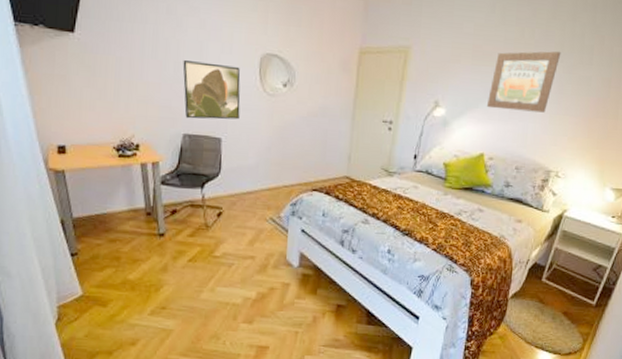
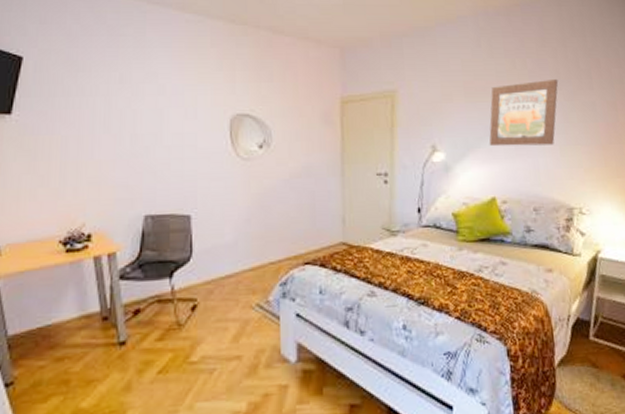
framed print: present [183,60,241,120] -> none [140,131,211,197]

